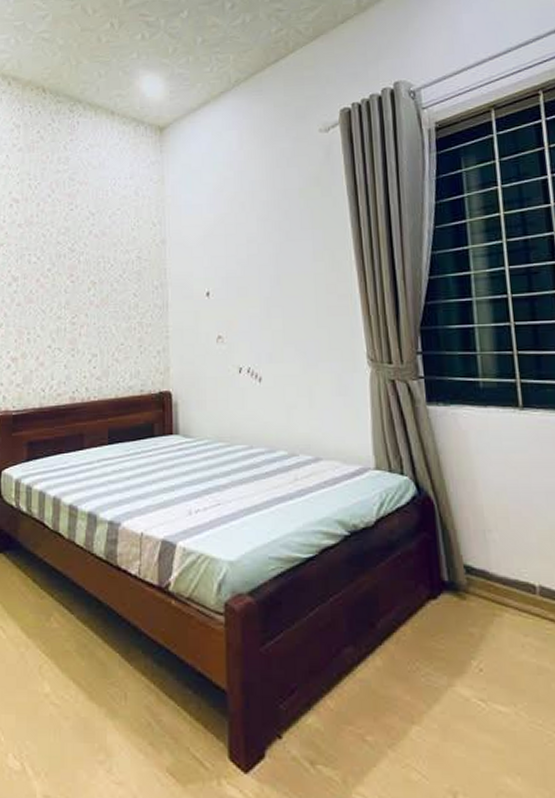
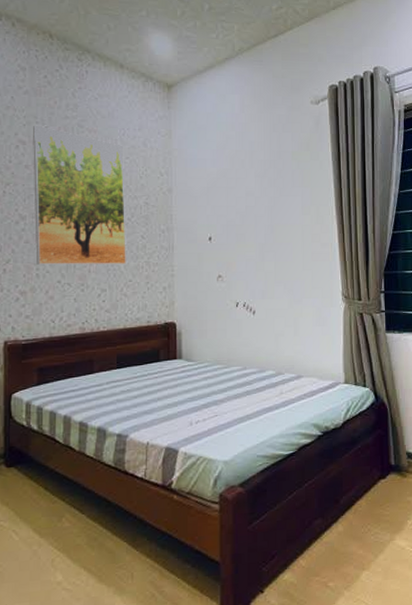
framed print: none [26,182,118,328] -> present [33,125,126,265]

